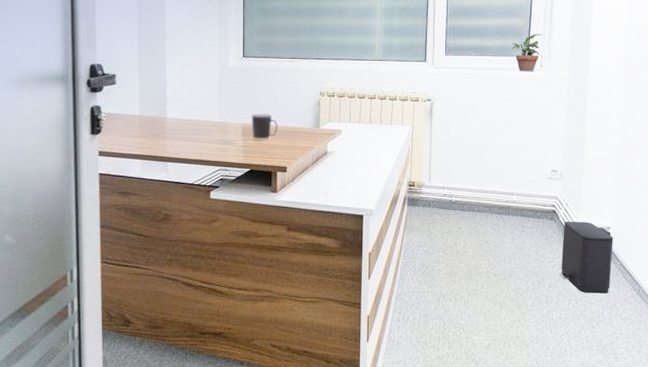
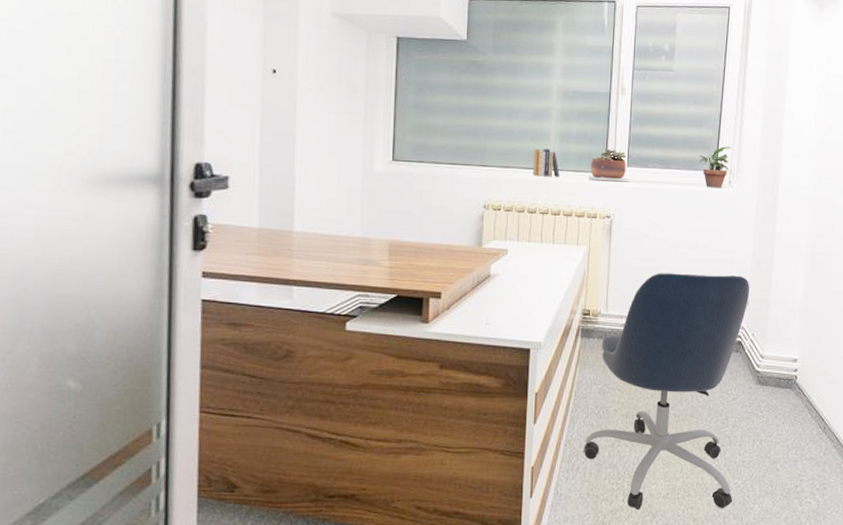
mug: present [251,114,278,141] -> none [400,229,432,261]
books: none [361,42,385,66] -> present [532,148,560,177]
succulent plant: none [410,39,447,69] -> present [588,148,629,182]
office chair: none [412,149,563,360] -> present [583,273,750,511]
pedal bin: present [559,222,613,294] -> none [743,354,800,433]

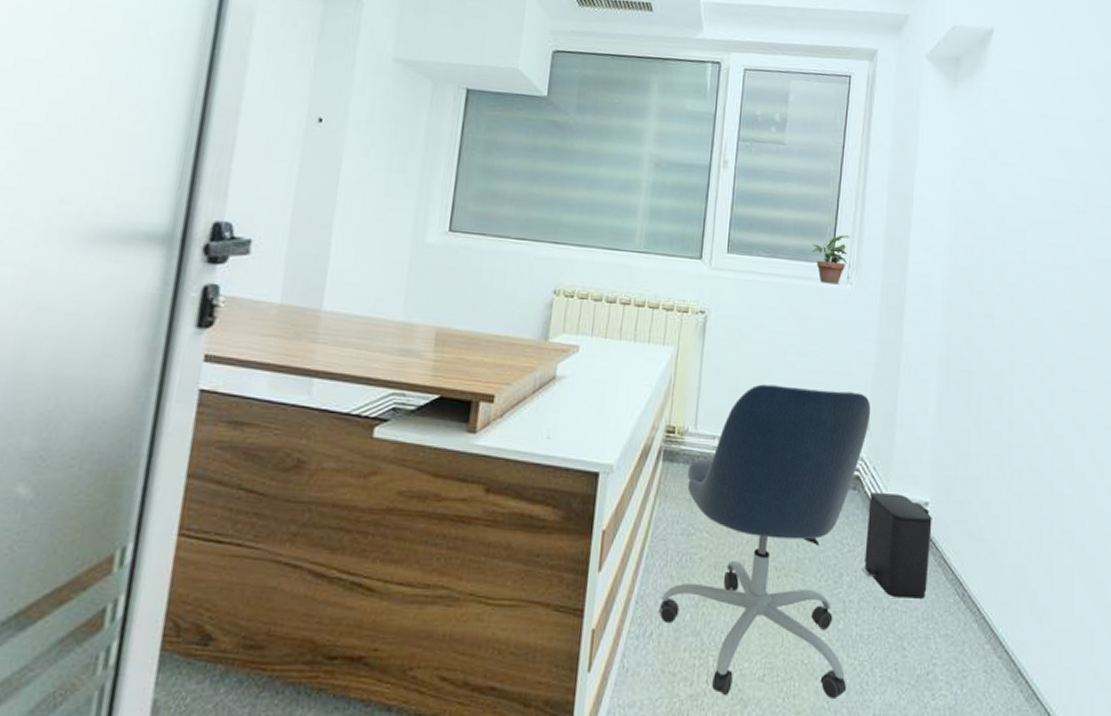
books: present [532,148,560,177] -> none [614,226,647,261]
succulent plant: present [588,148,629,182] -> none [680,230,729,272]
pedal bin: none [743,354,800,433] -> present [861,493,932,599]

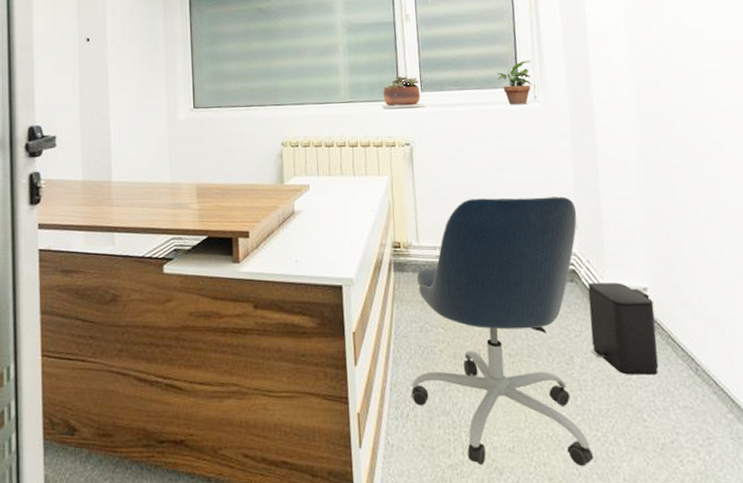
succulent plant: none [680,230,729,272] -> present [382,75,425,109]

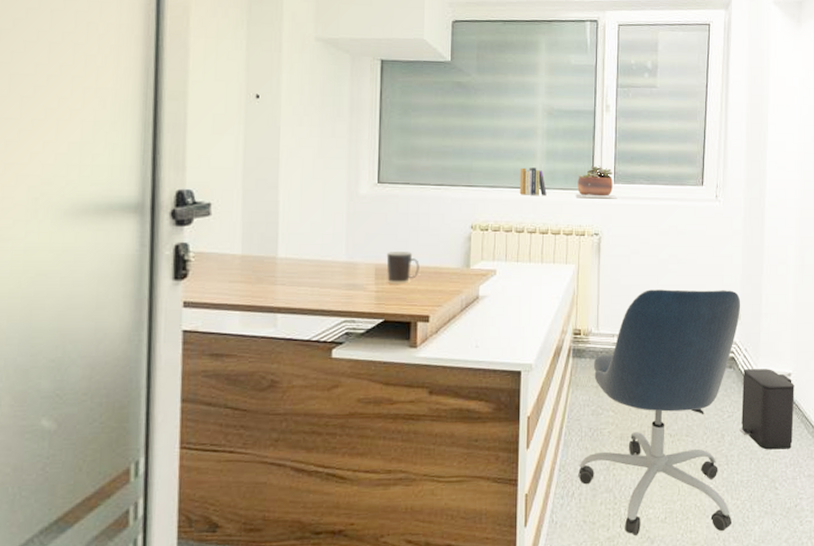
mug: none [206,171,237,203] -> present [386,252,420,285]
books: none [324,82,353,110] -> present [519,167,547,195]
potted plant: present [496,60,533,105] -> none [685,161,717,203]

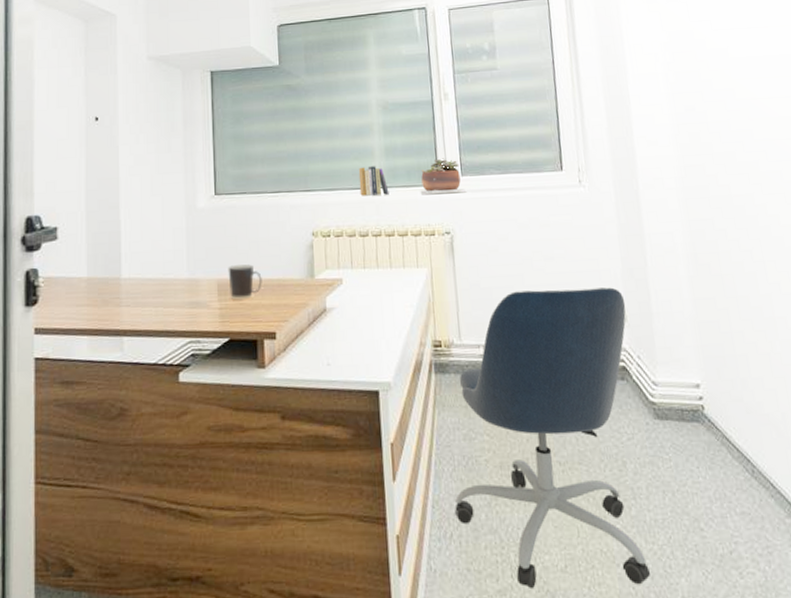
pedal bin: present [739,369,795,450] -> none [639,379,715,480]

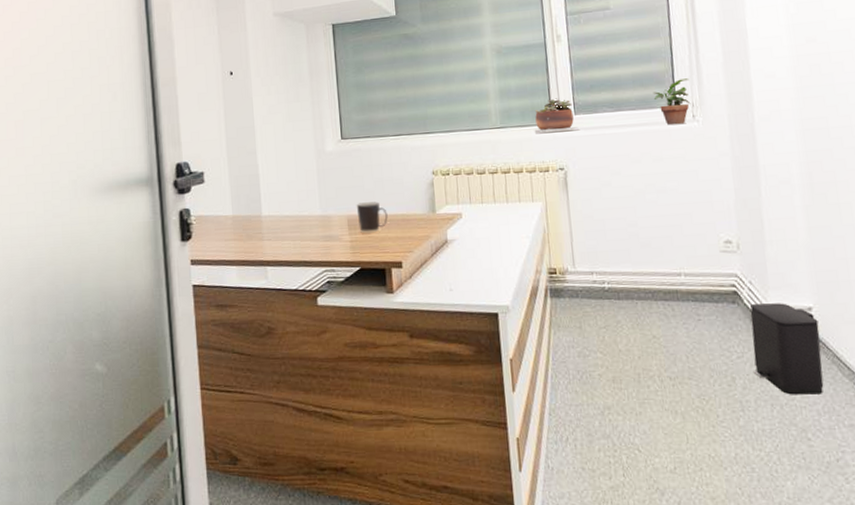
books: present [358,166,389,196] -> none [474,108,505,137]
office chair: present [455,287,650,590] -> none [570,217,756,487]
potted plant: none [539,142,577,190] -> present [652,78,691,126]
pedal bin: none [639,379,715,480] -> present [750,303,824,395]

